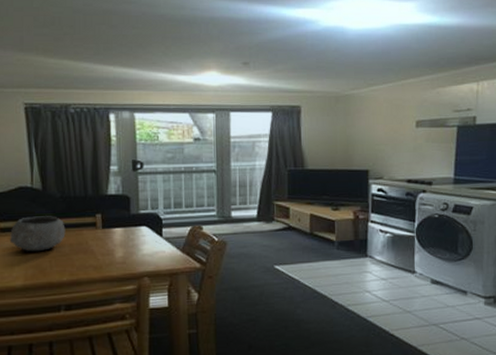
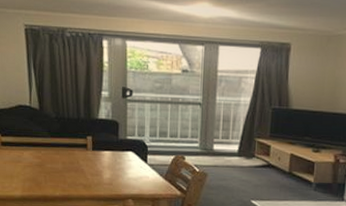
bowl: present [9,216,66,252] -> none [9,133,59,167]

